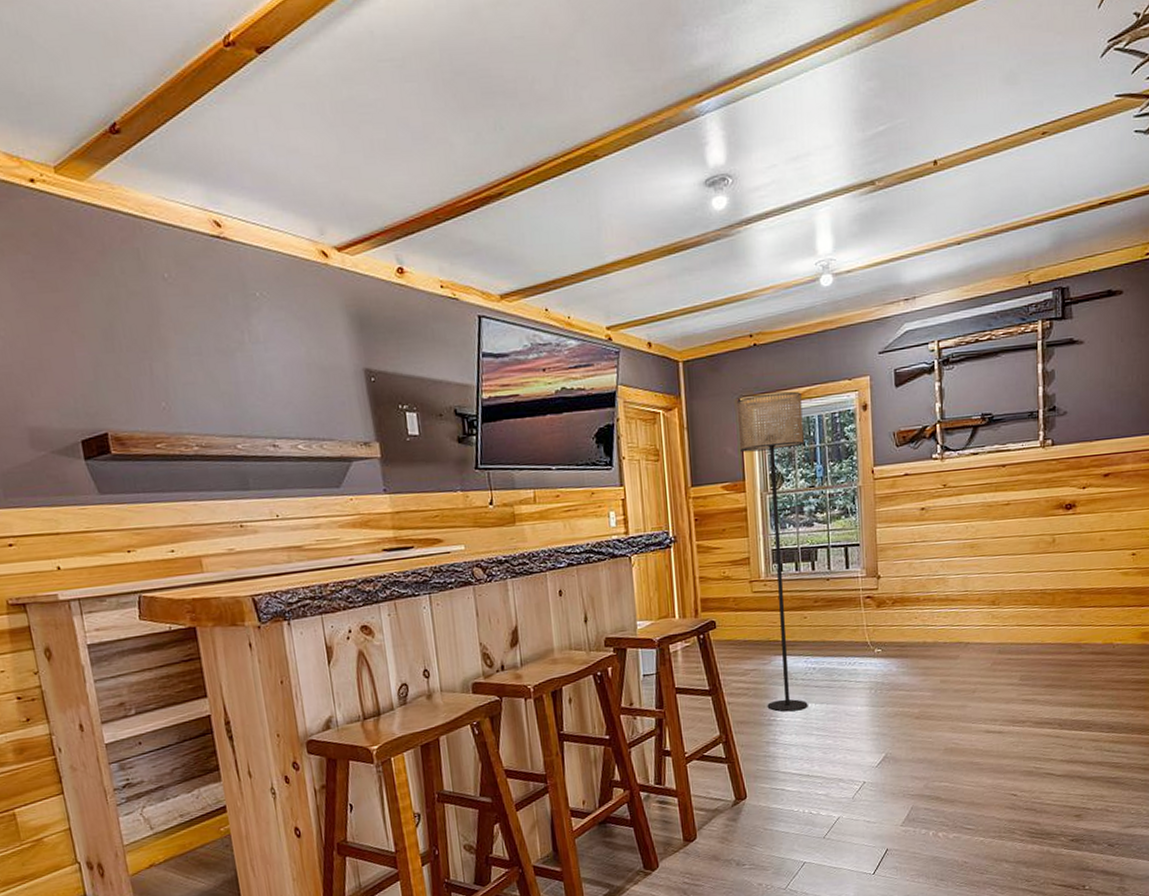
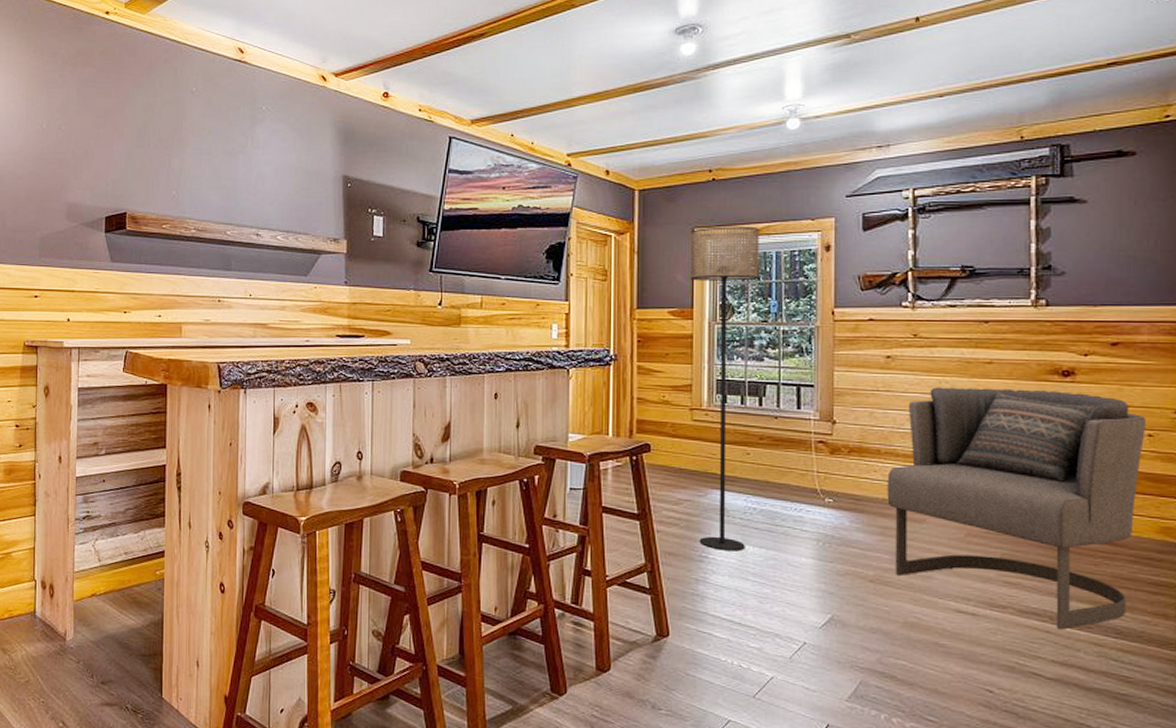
armchair: none [926,523,1130,733] -> present [887,387,1146,630]

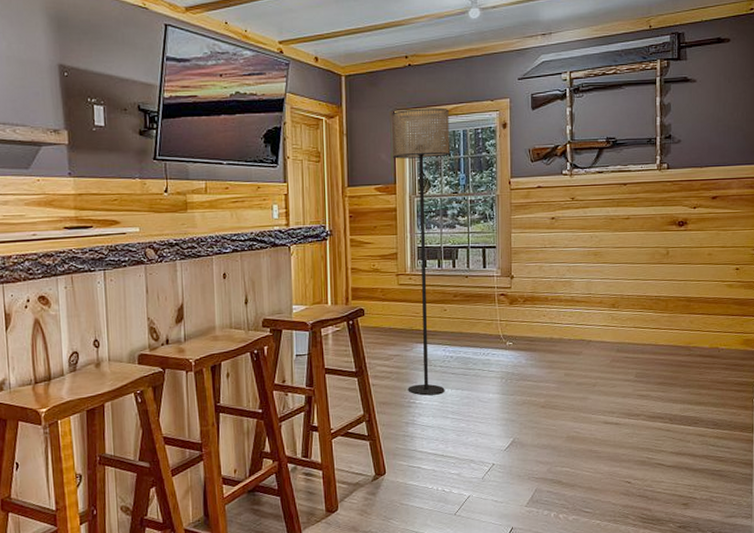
armchair: present [887,387,1146,630] -> none [553,238,734,427]

